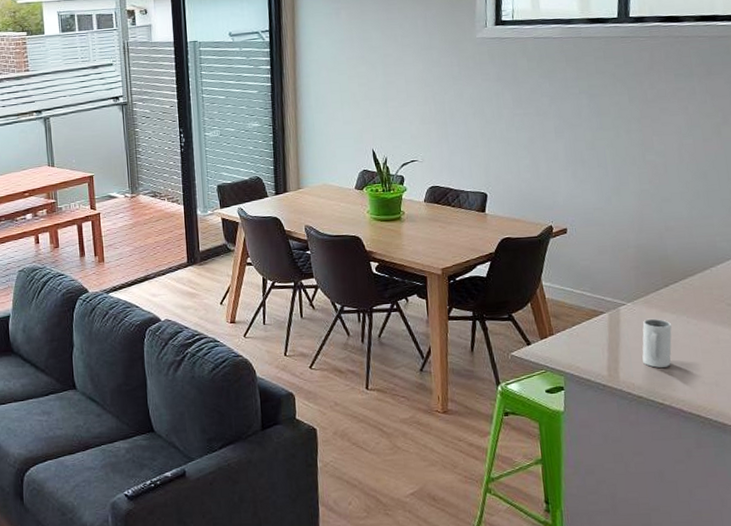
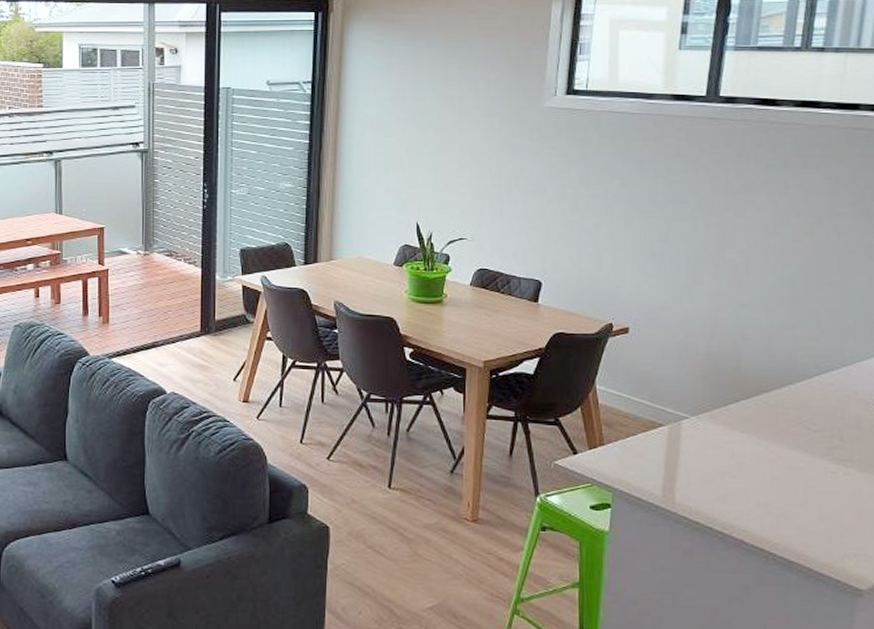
mug: present [642,318,672,368] -> none [703,436,739,492]

